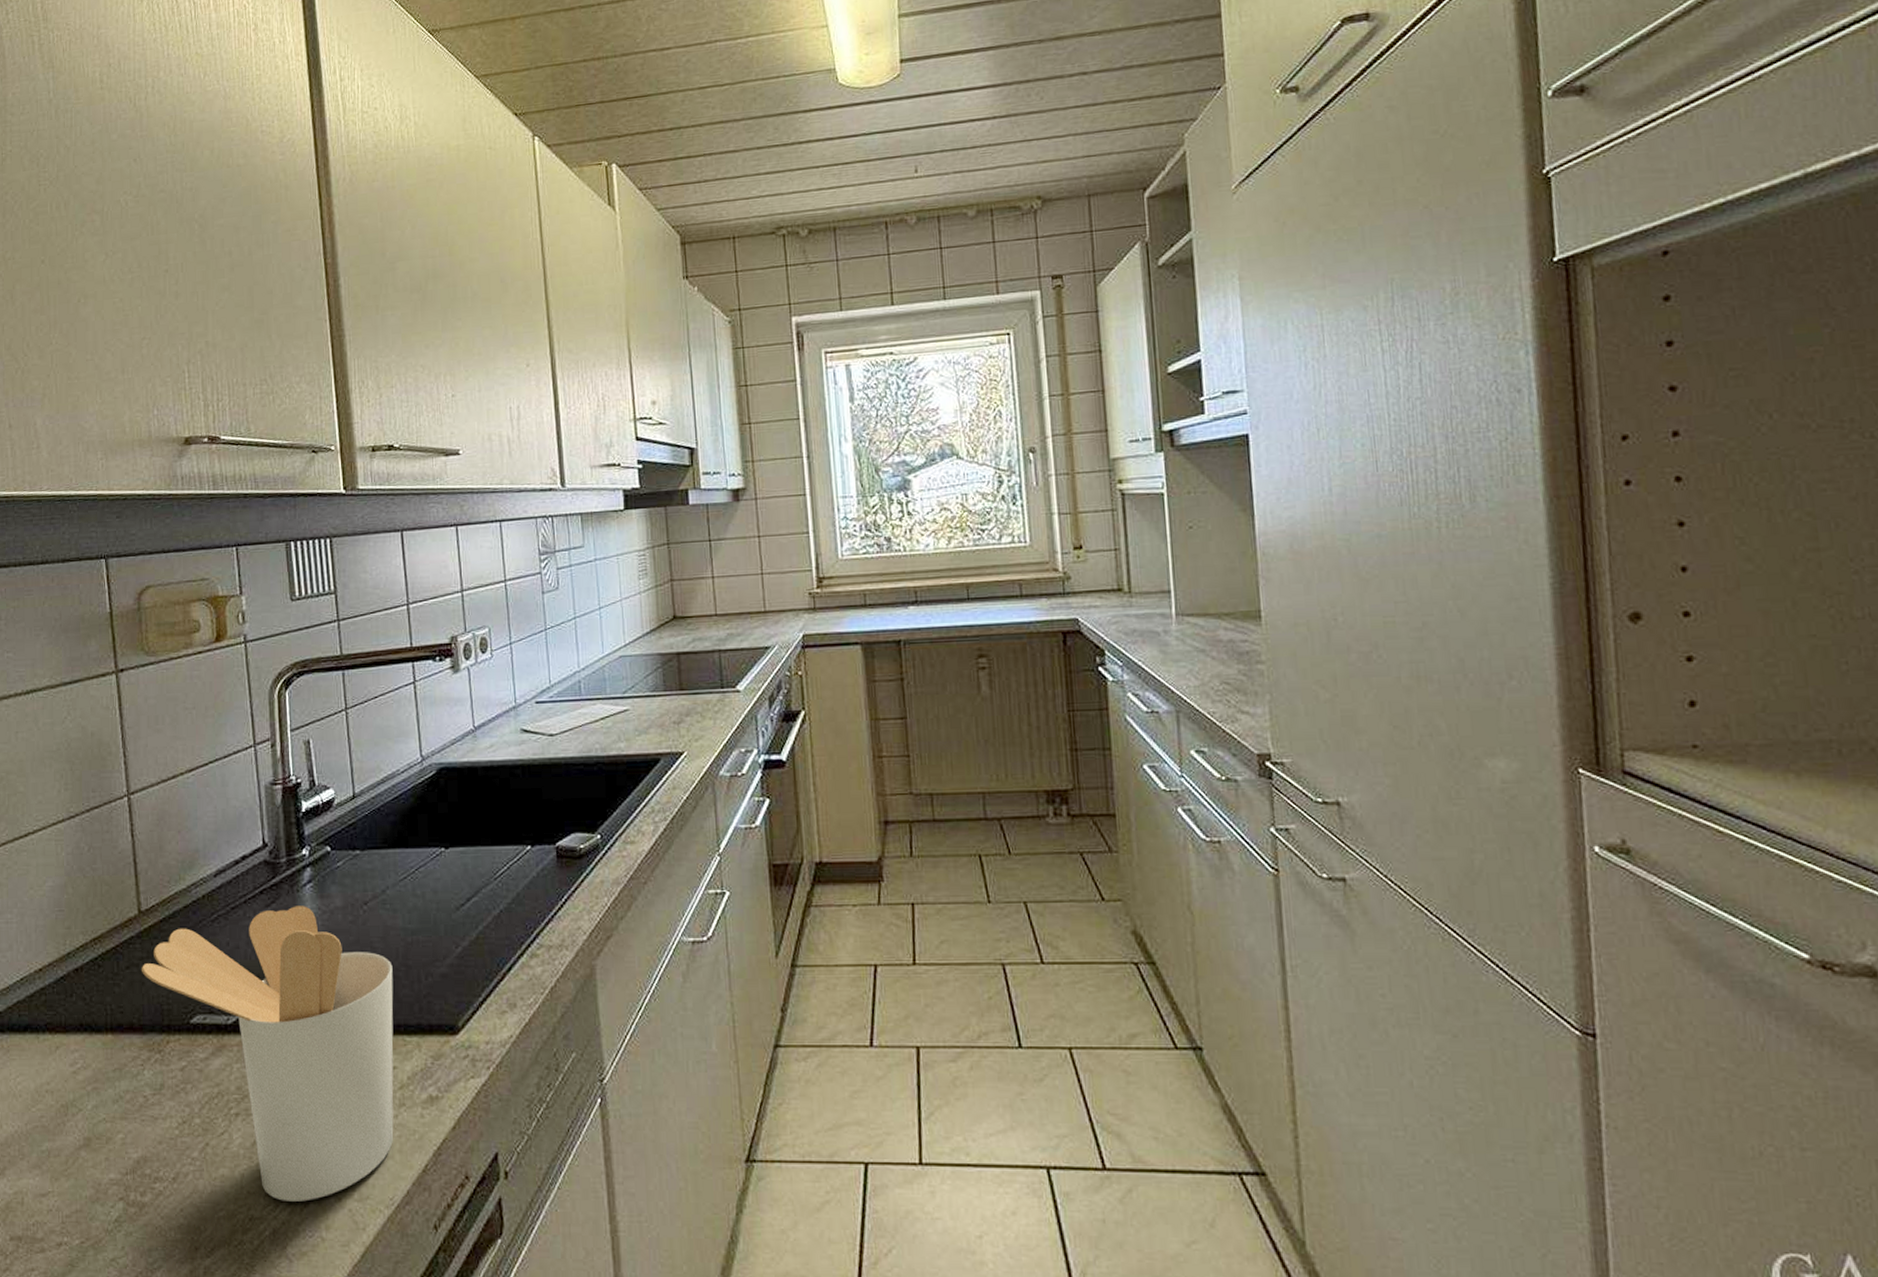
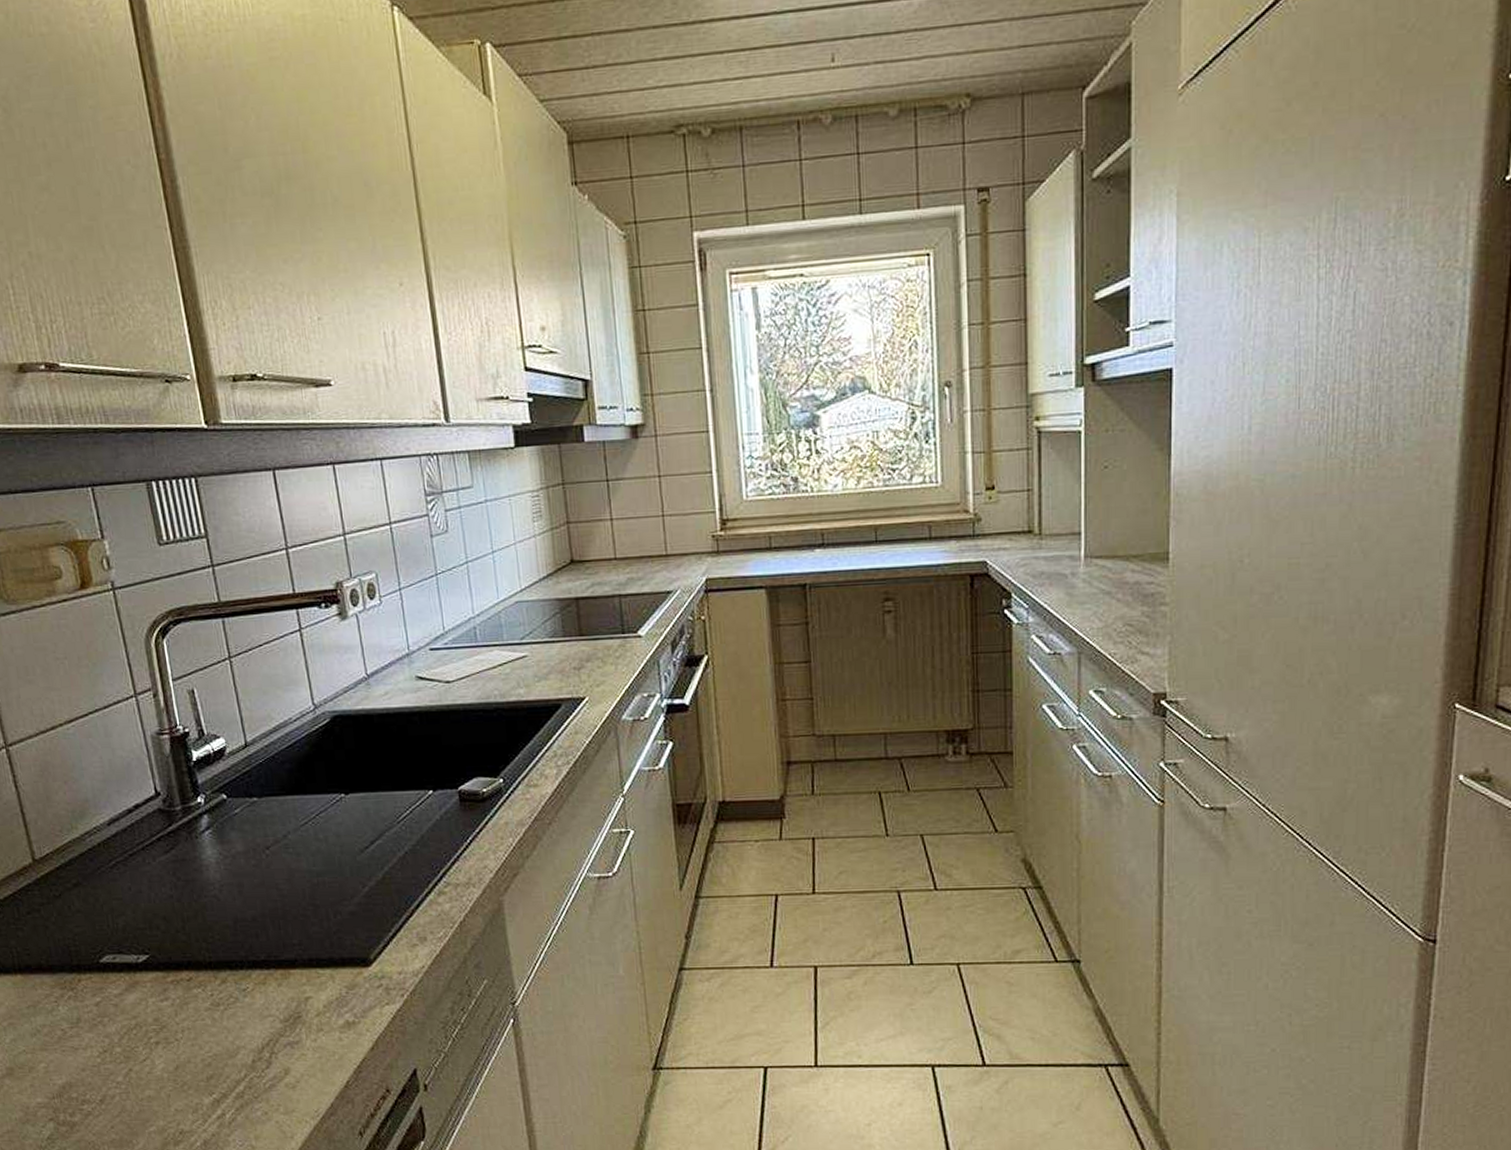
utensil holder: present [141,906,394,1202] -> none [42,851,314,1116]

